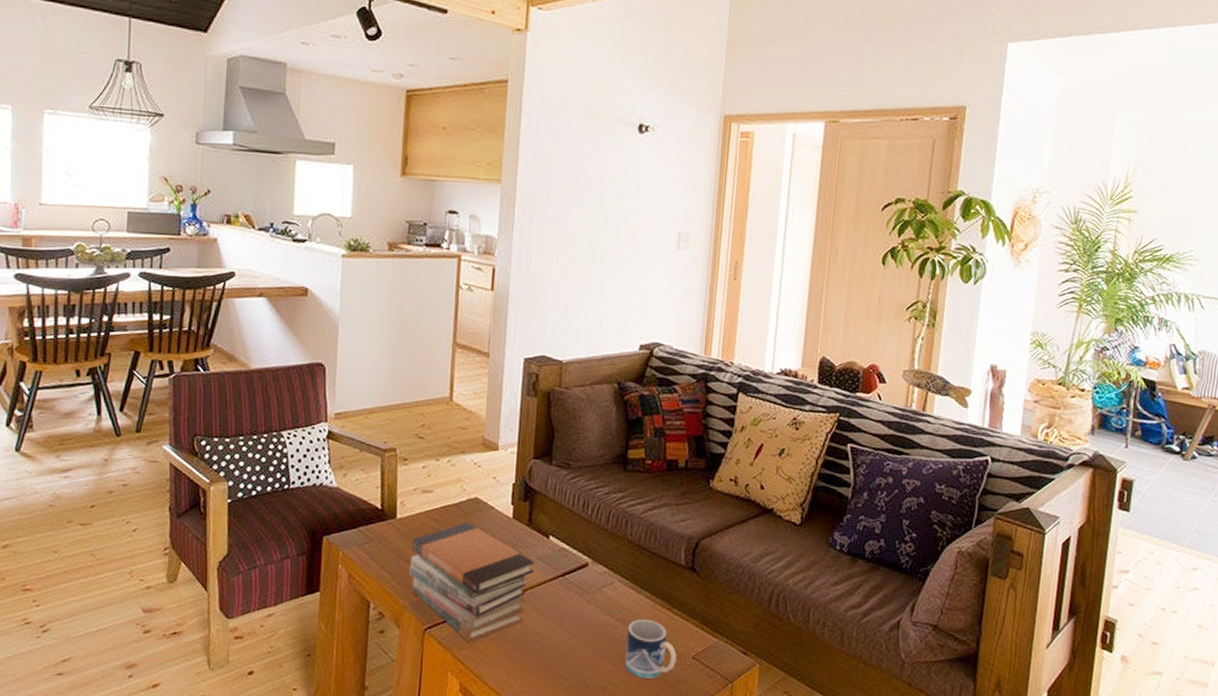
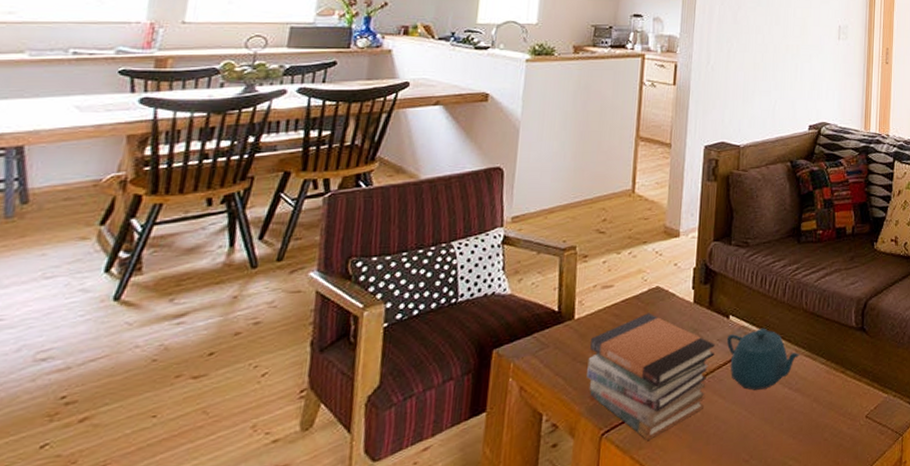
teapot: none [546,552,623,613] -> present [726,328,800,391]
mug: present [625,618,677,679] -> none [804,385,851,447]

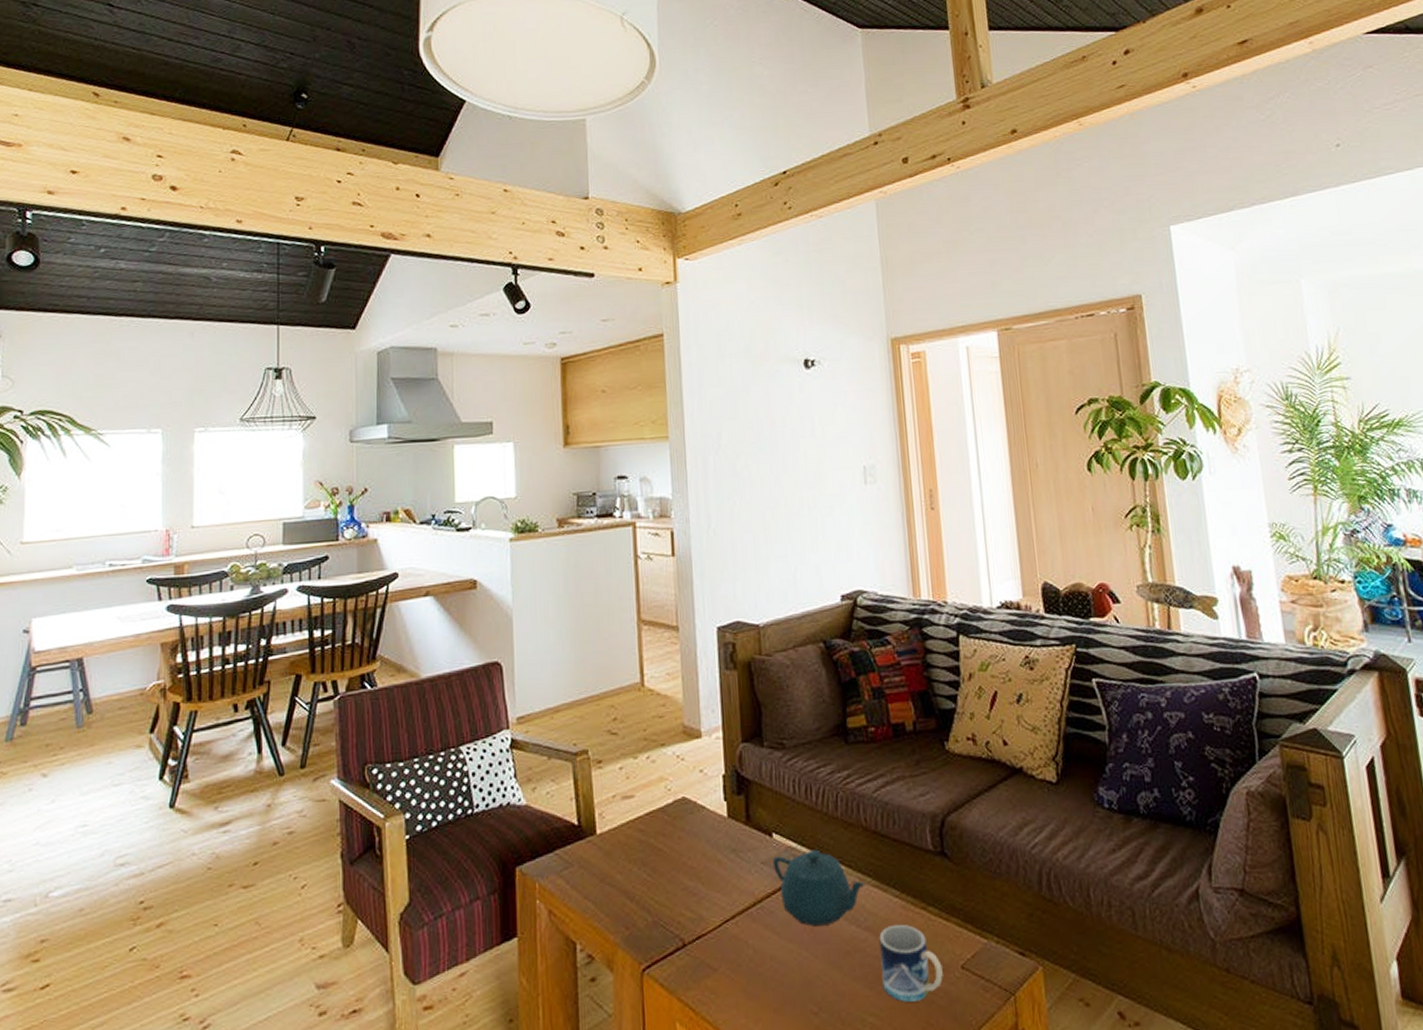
book stack: present [587,313,716,440] -> none [617,828,761,980]
mug: none [804,385,851,447] -> present [879,924,943,1002]

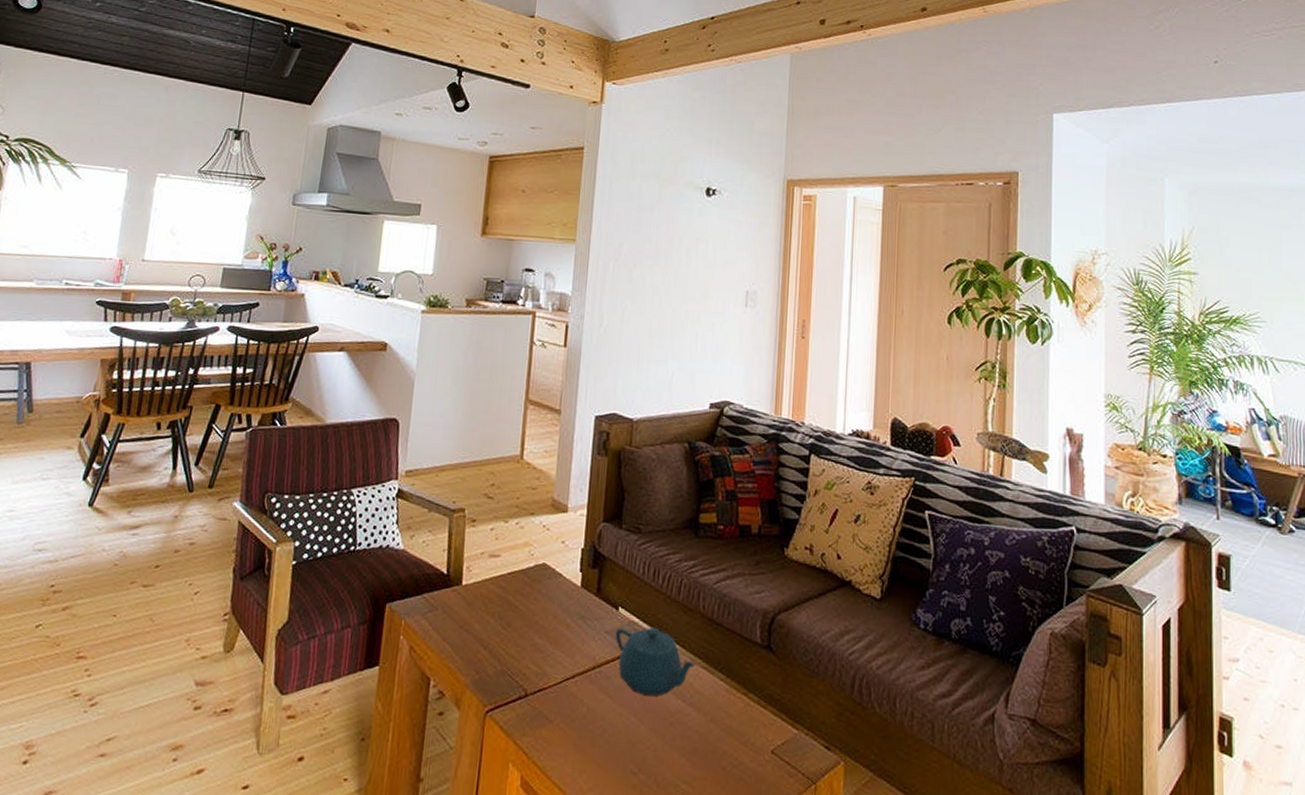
mug: present [879,924,943,1002] -> none [698,704,754,777]

